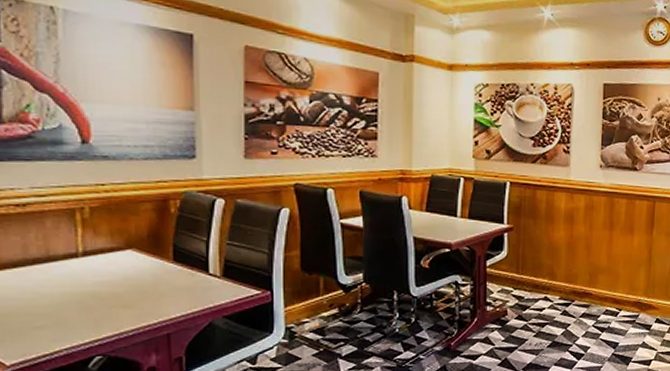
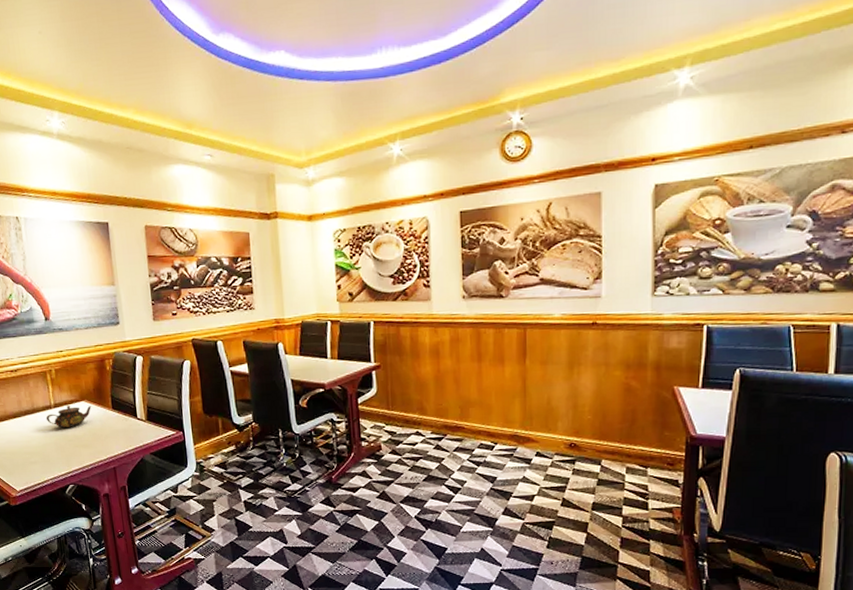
teapot: none [67,254,143,284] -> present [45,406,92,429]

